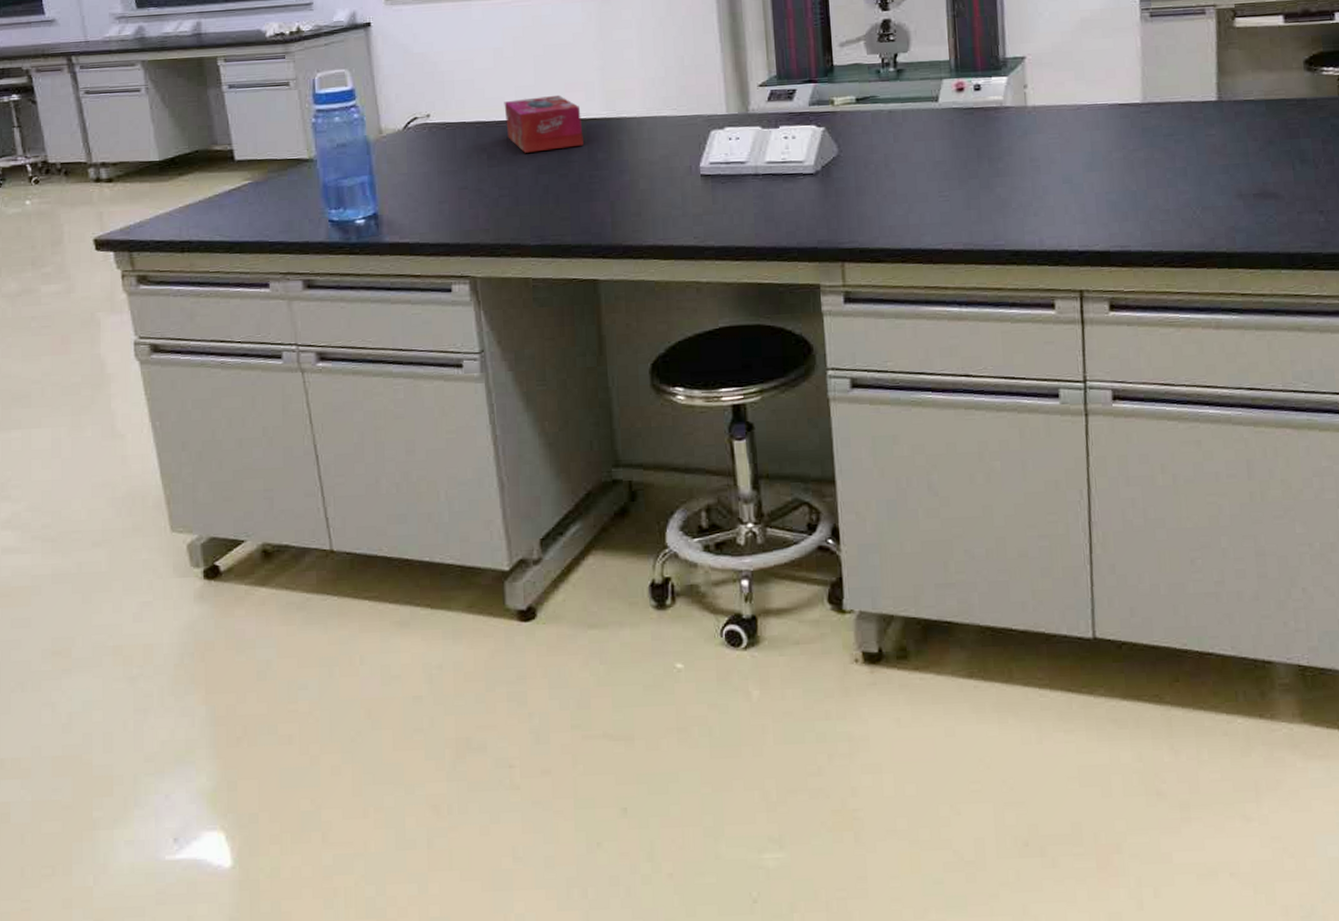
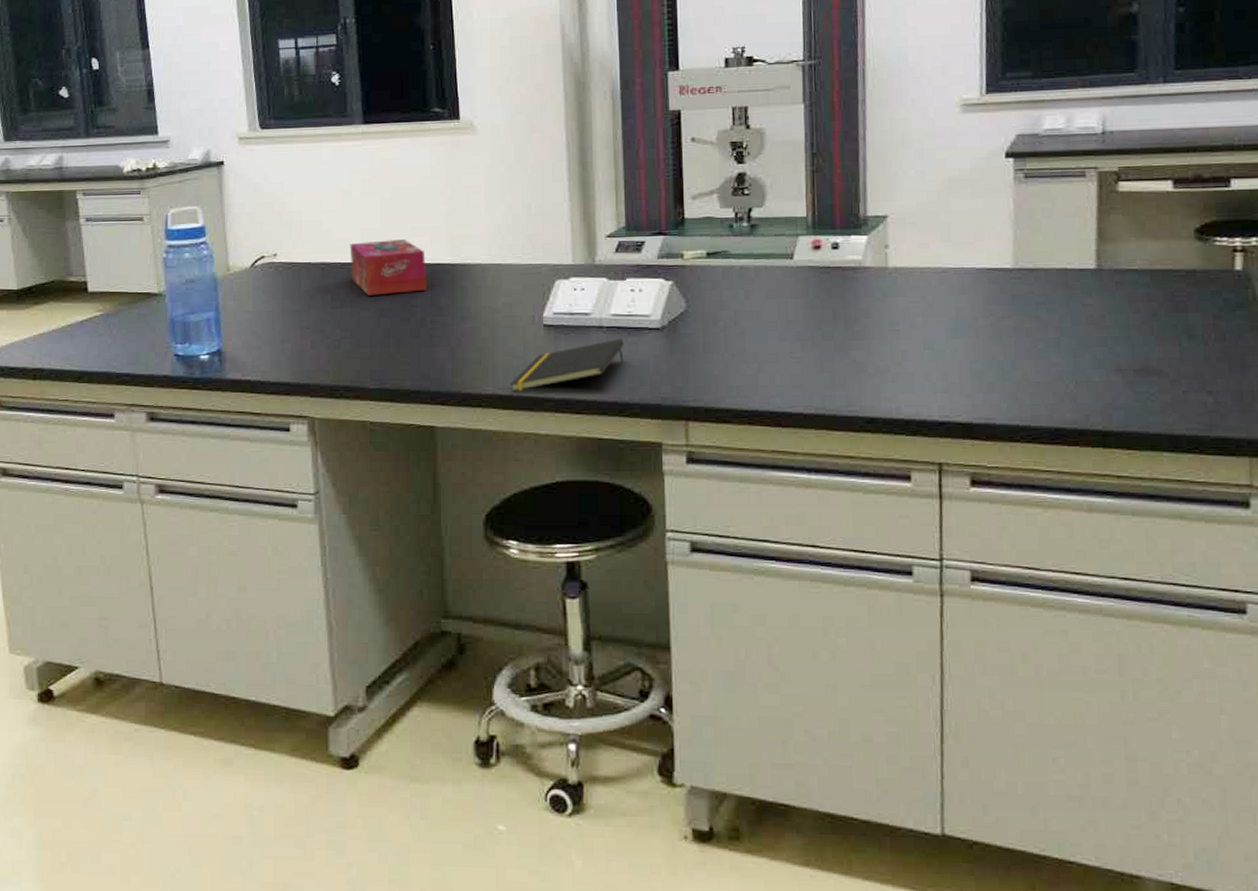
notepad: none [670,184,780,242] -> present [510,338,624,392]

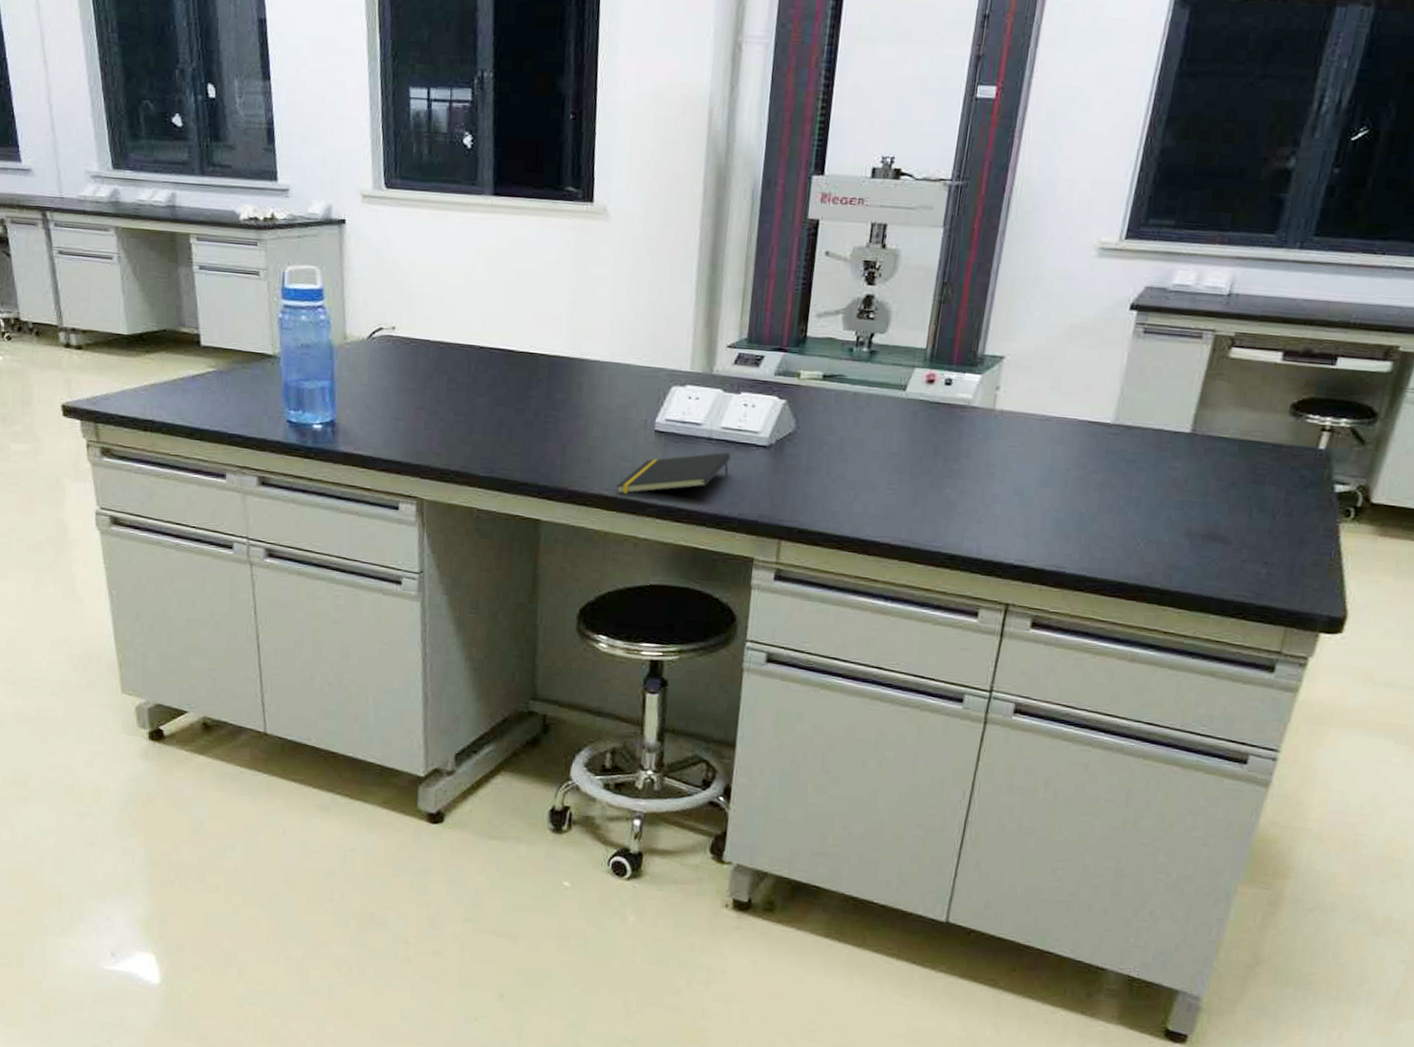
tissue box: present [350,238,427,296] -> none [469,324,546,383]

